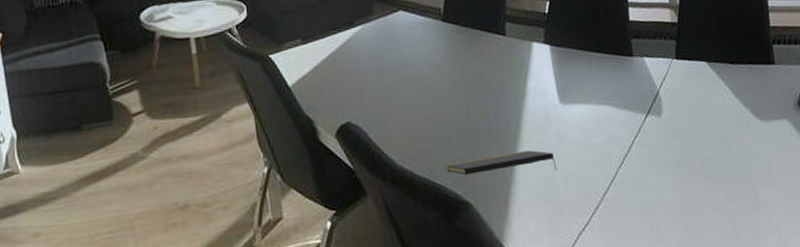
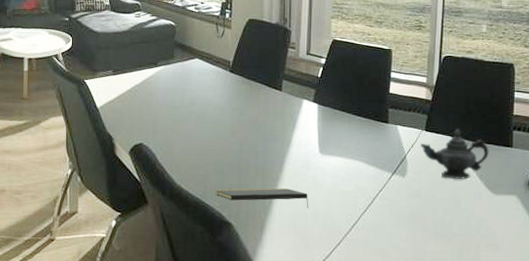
teapot: none [673,51,750,111] -> present [421,129,489,179]

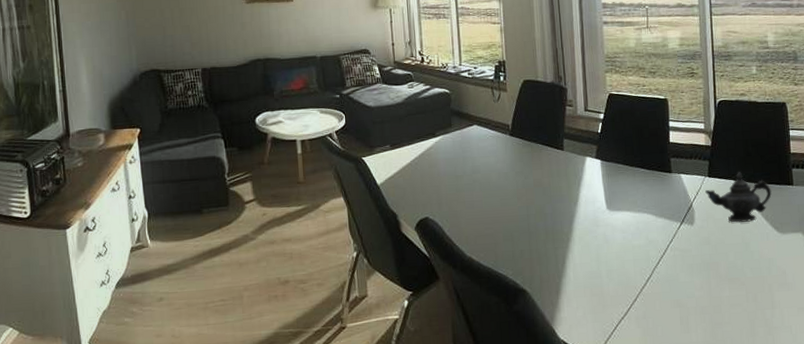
notepad: present [215,188,309,208] -> none [507,249,602,267]

